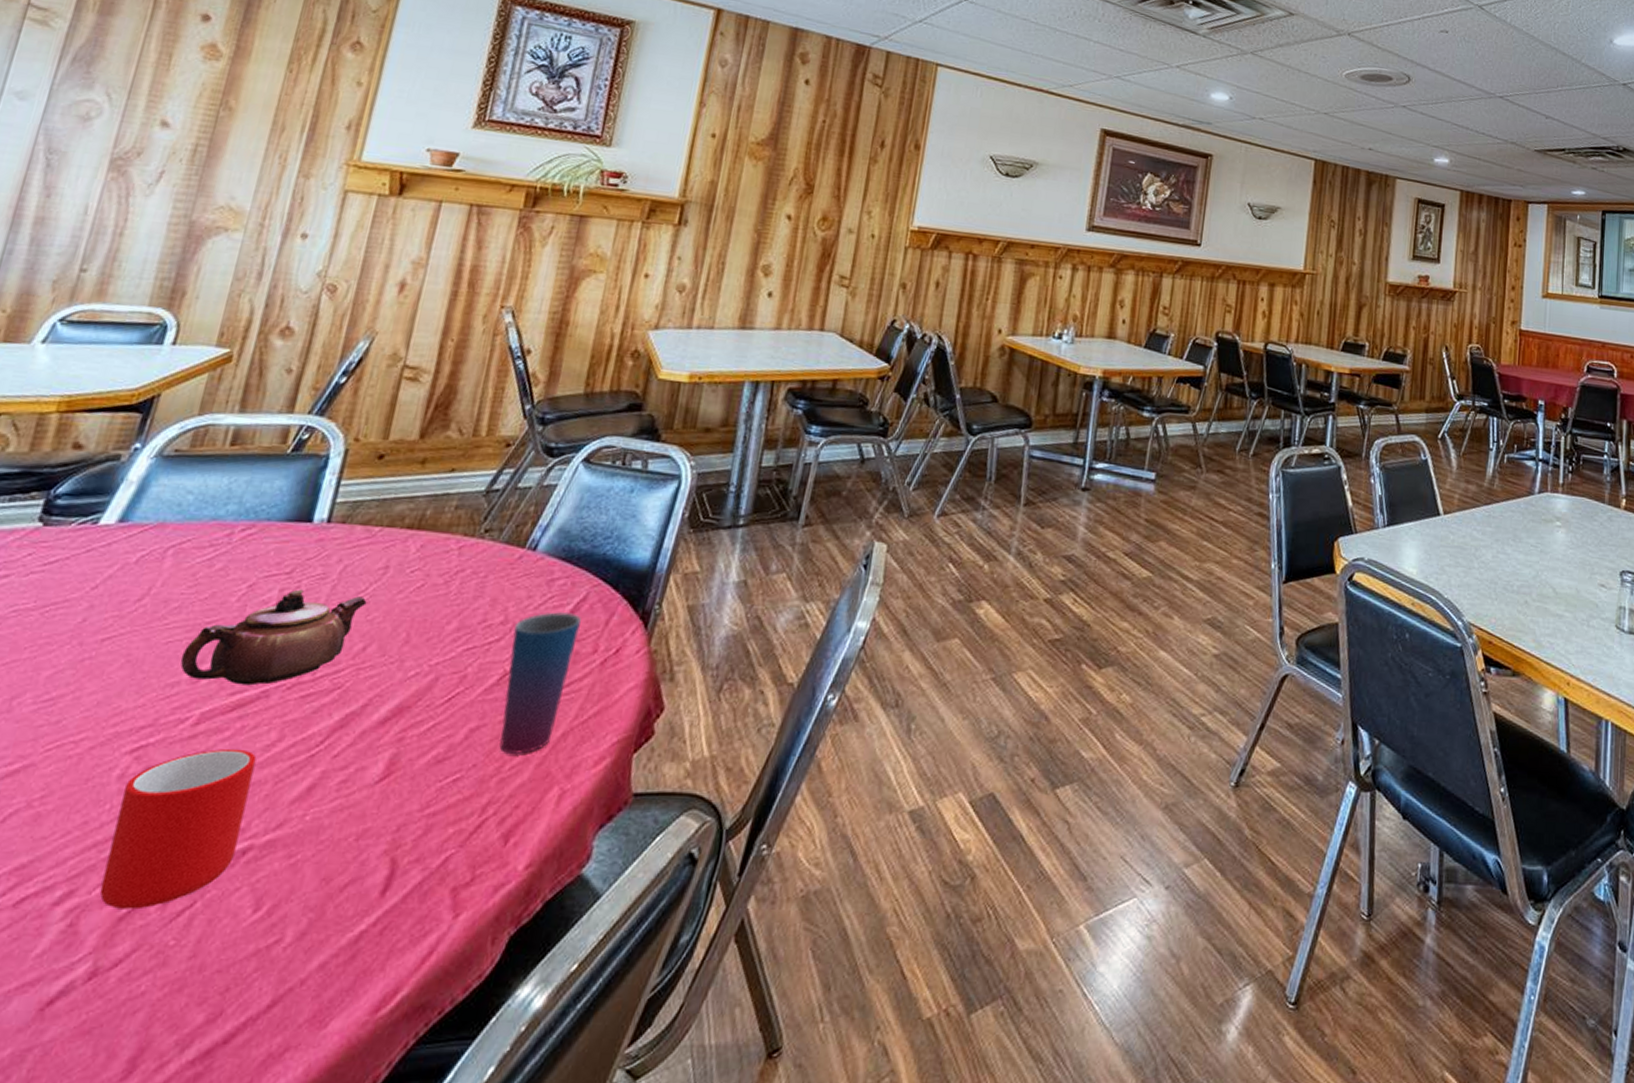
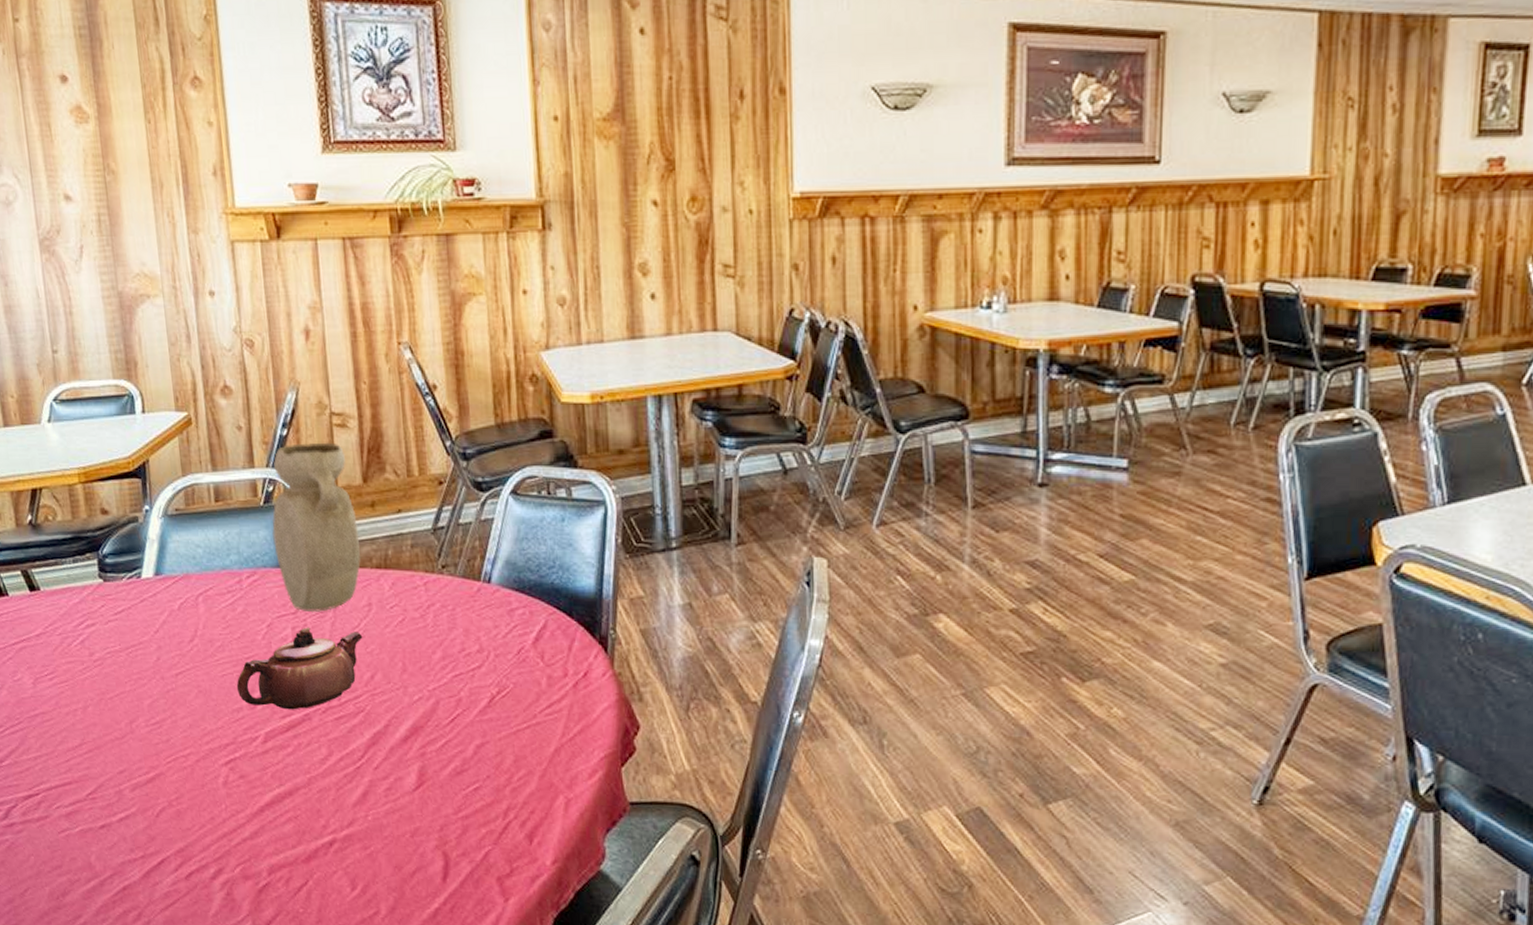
cup: present [100,748,257,910] -> none [231,761,325,885]
vase: none [285,392,407,574] -> present [272,442,360,613]
cup: present [499,611,581,754] -> none [489,639,547,767]

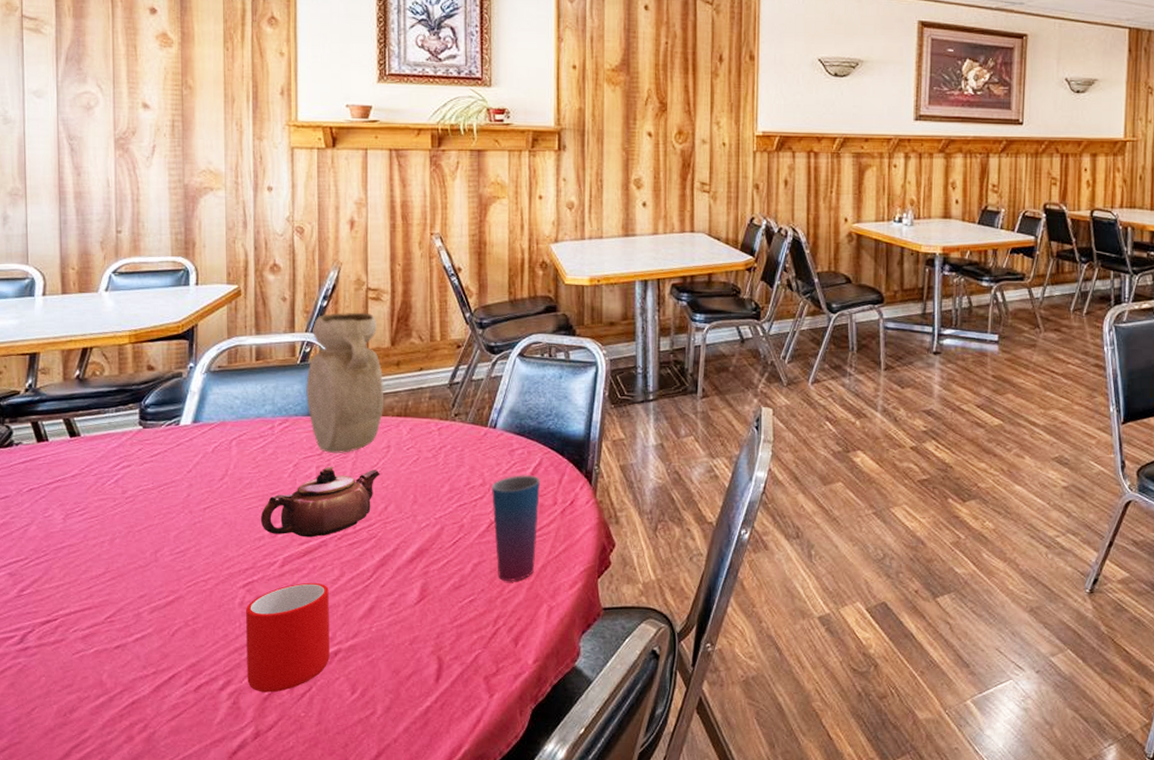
cup: none [231,761,325,885] -> present [246,582,330,693]
cup: none [489,639,547,767] -> present [491,474,540,581]

